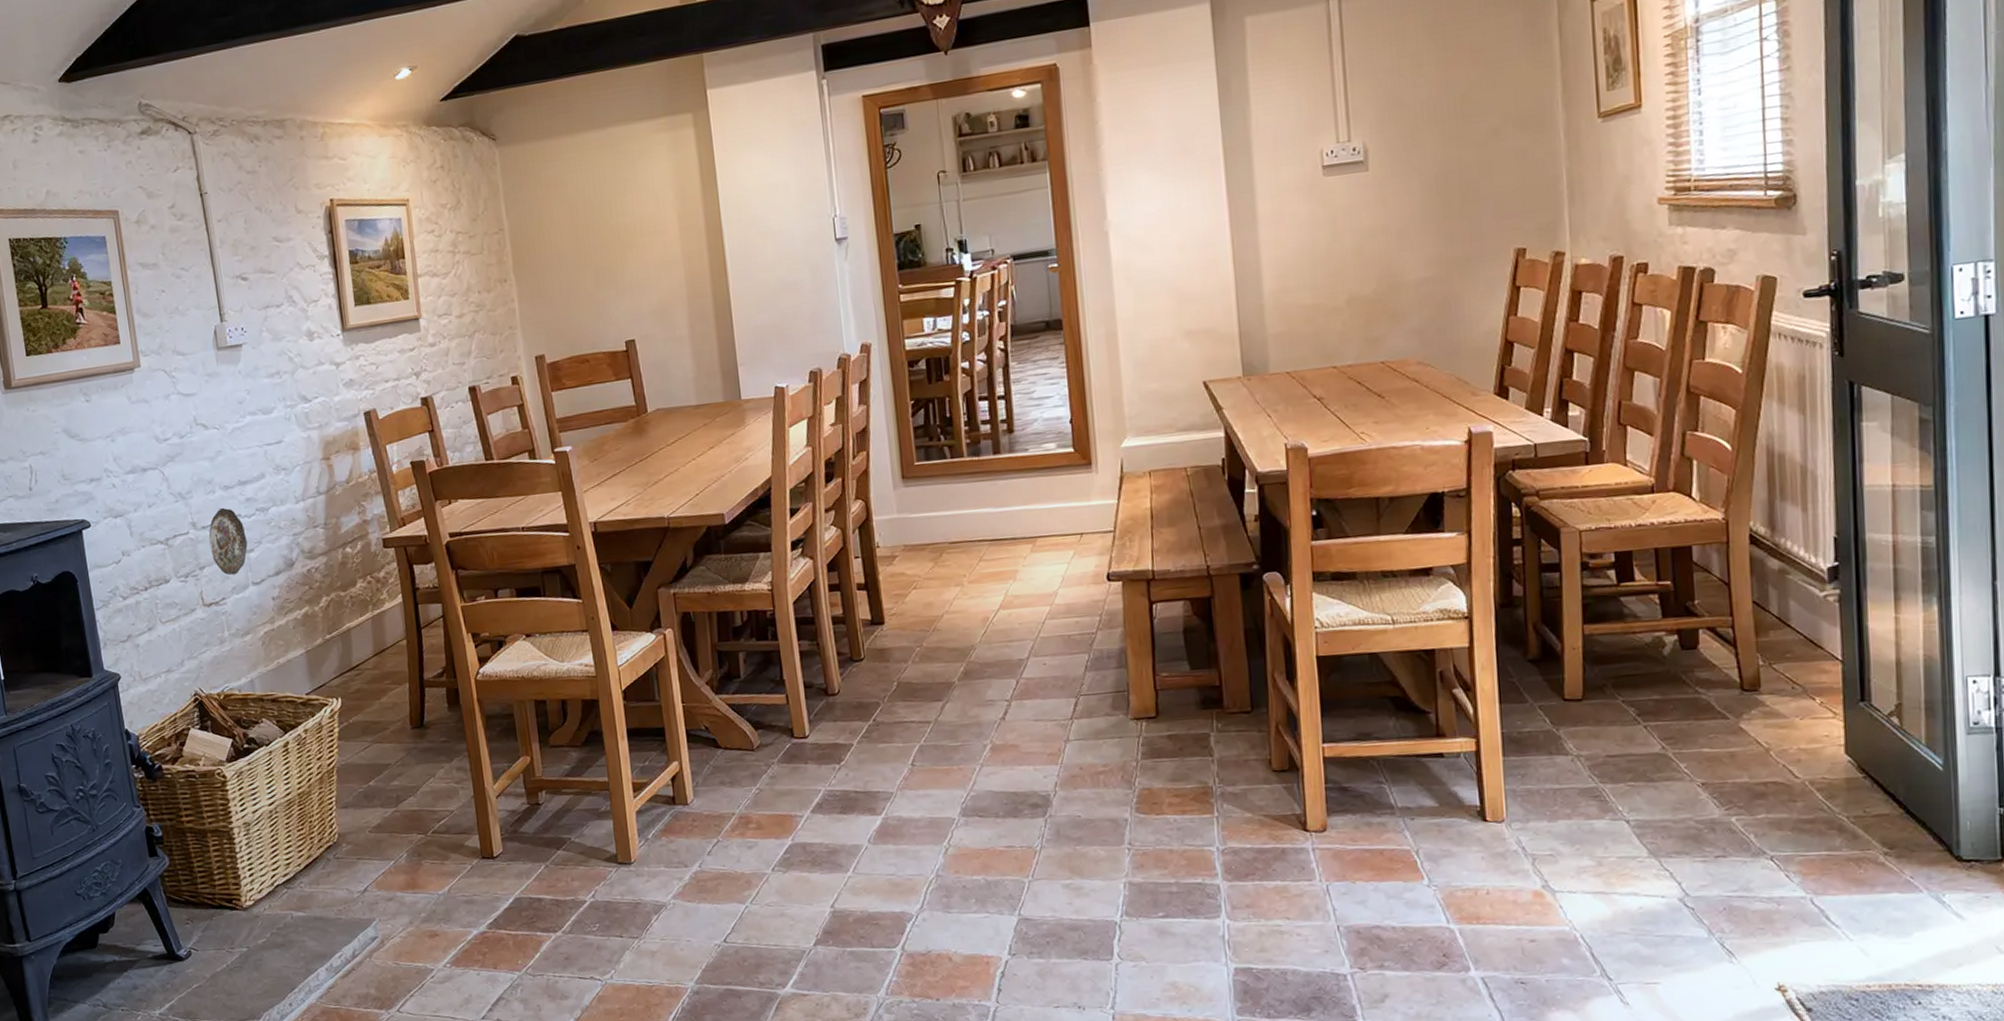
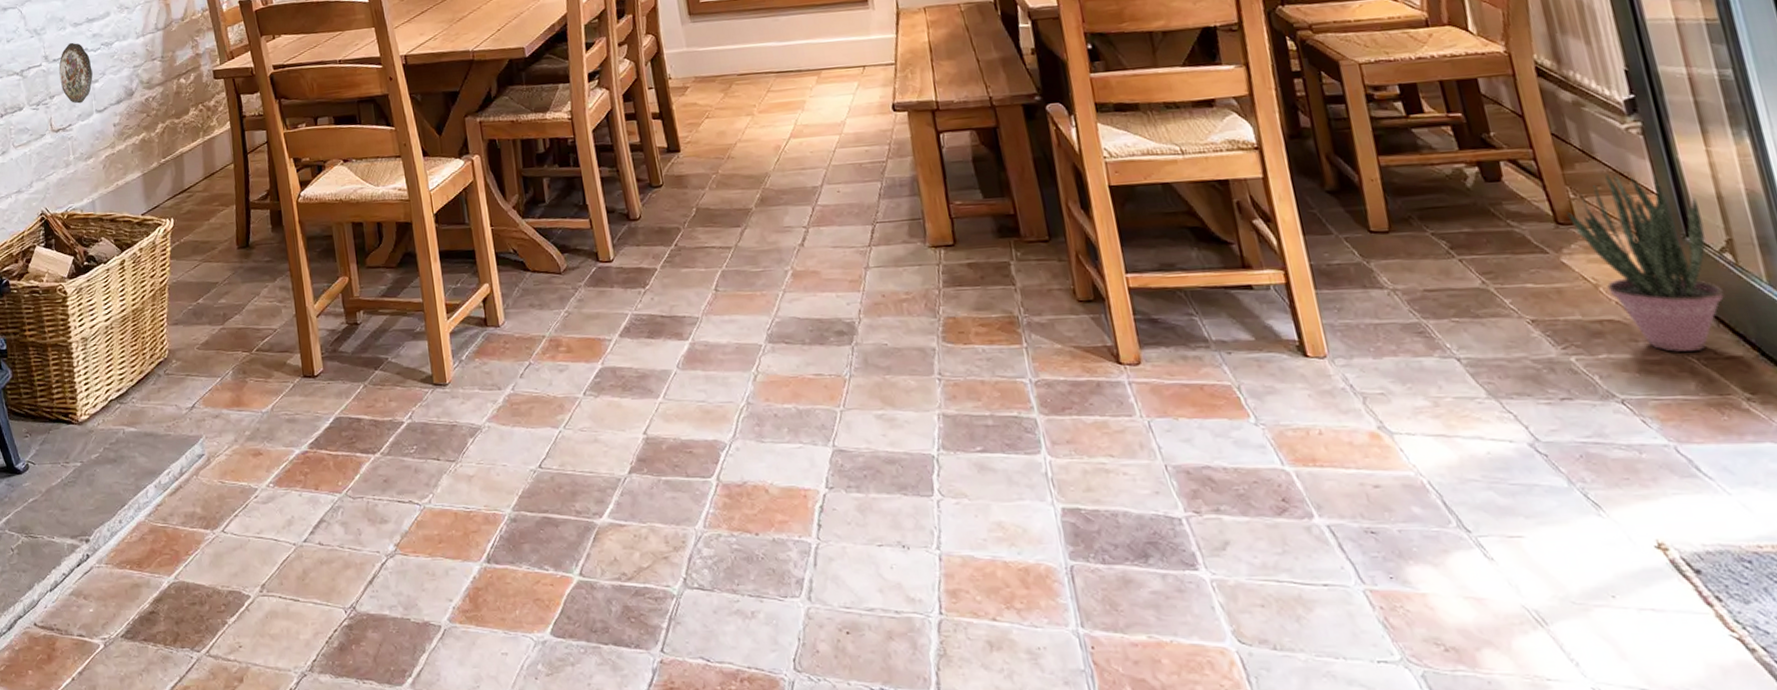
potted plant: none [1753,640,1884,811] -> present [1566,173,1725,352]

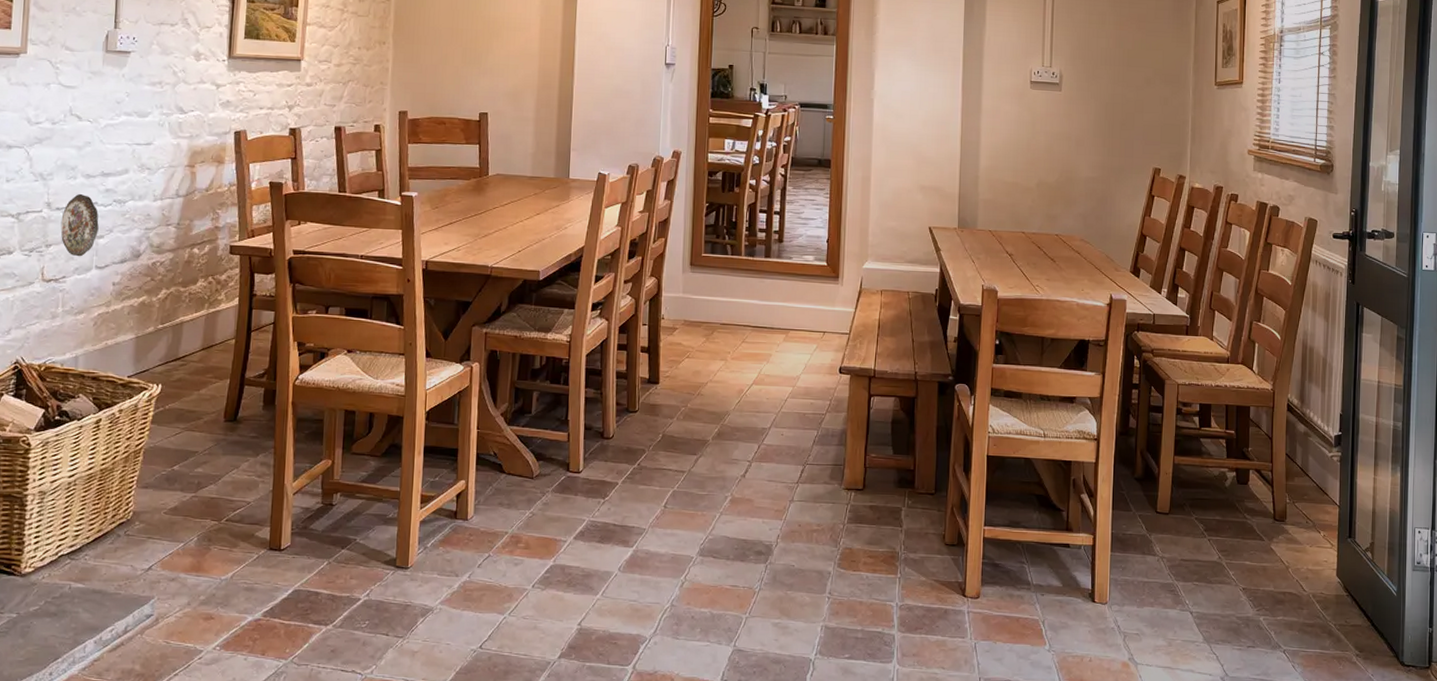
potted plant: present [1566,173,1725,352] -> none [1282,487,1361,619]

